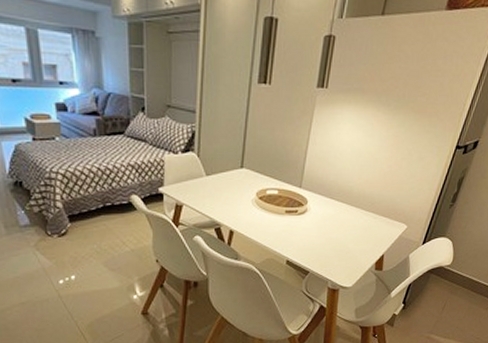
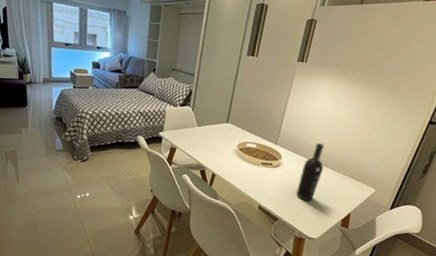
wine bottle: none [326,180,353,248] -> present [296,142,325,202]

